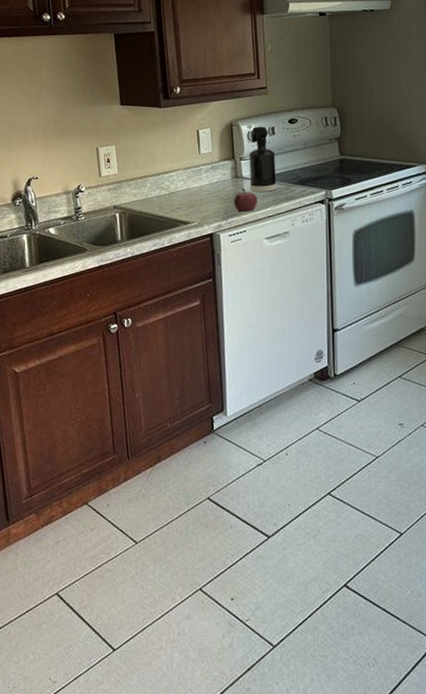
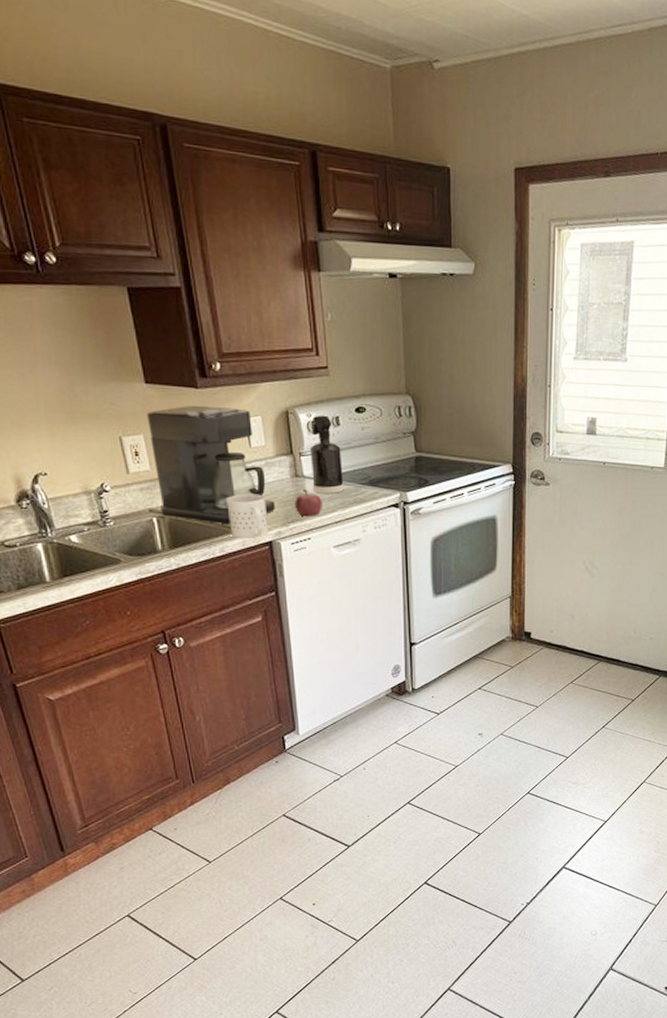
coffee maker: none [119,121,217,218] -> present [146,405,275,524]
mug: none [177,192,211,232] -> present [227,493,269,539]

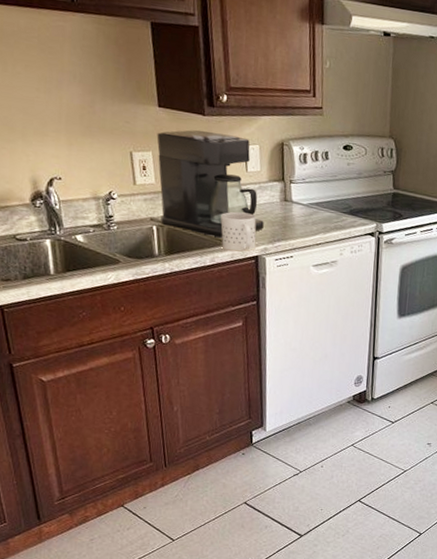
fruit: present [294,488,322,518] -> none [281,212,306,238]
spray bottle: present [310,415,344,494] -> none [299,149,328,219]

